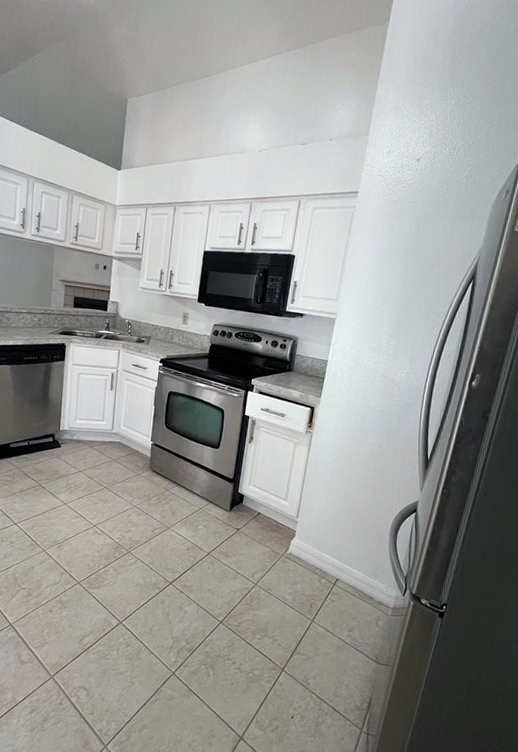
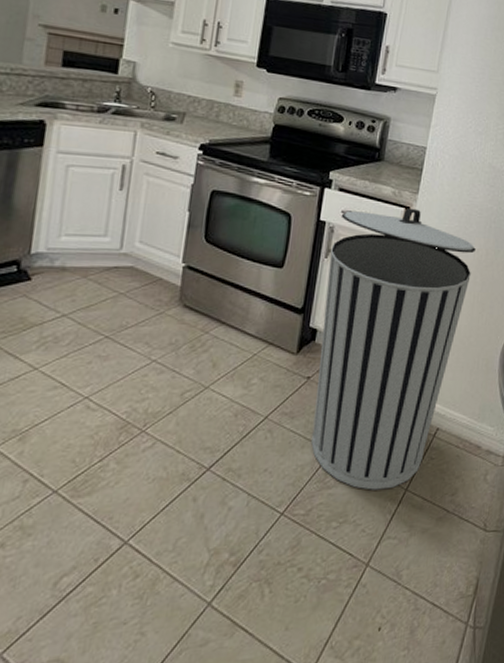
trash can: none [241,408,369,618] -> present [311,208,476,490]

